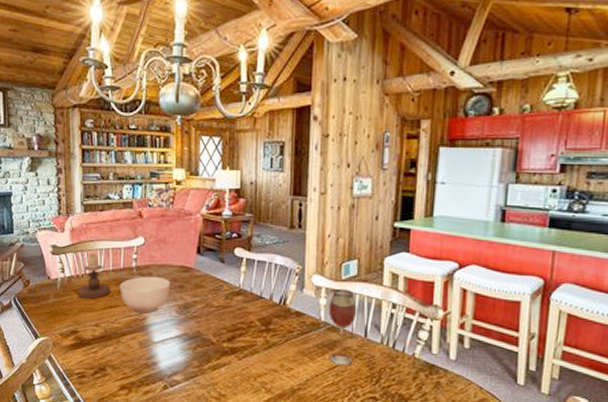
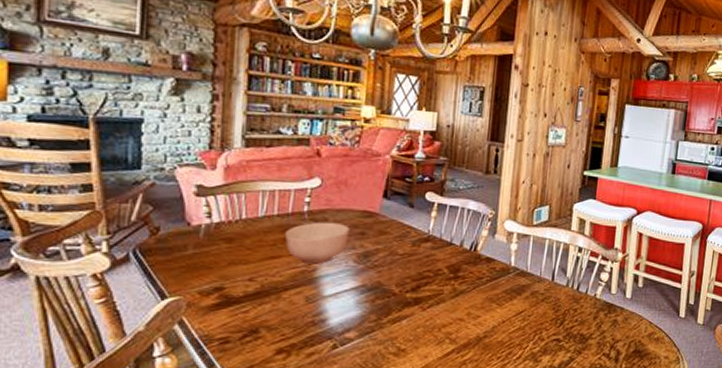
candlestick: present [77,253,111,299] -> none [227,195,274,249]
wineglass: present [328,288,357,366] -> none [516,233,547,310]

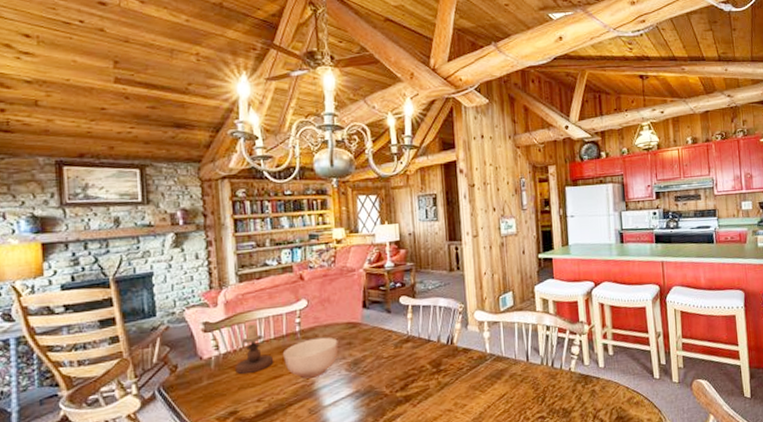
candlestick: none [227,195,274,249] -> present [235,323,274,374]

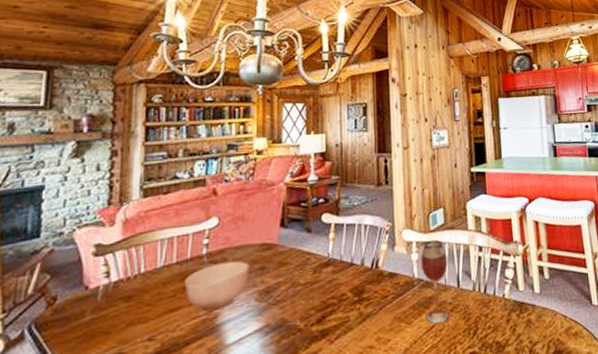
candlestick: present [235,323,274,374] -> none [126,245,173,307]
wineglass: none [492,319,519,393] -> present [420,239,449,324]

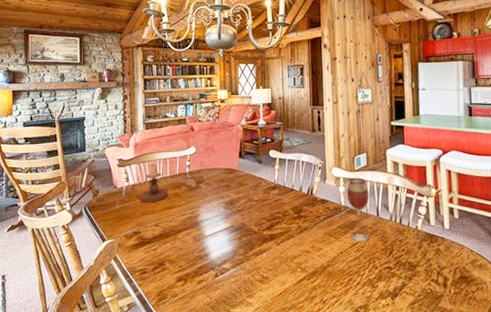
candlestick: none [126,245,173,307] -> present [140,163,169,202]
bowl: present [184,260,250,311] -> none [175,179,219,212]

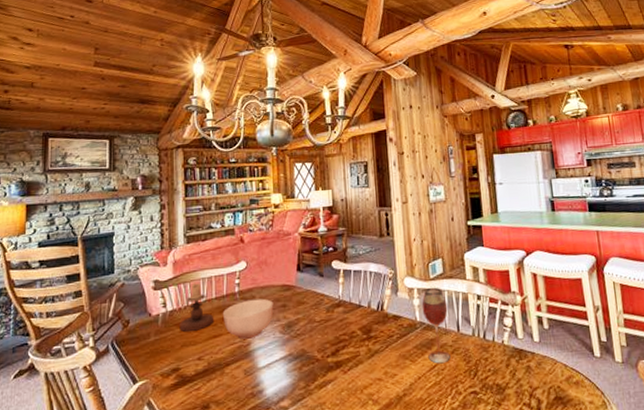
bowl: none [175,179,219,212] -> present [222,298,274,339]

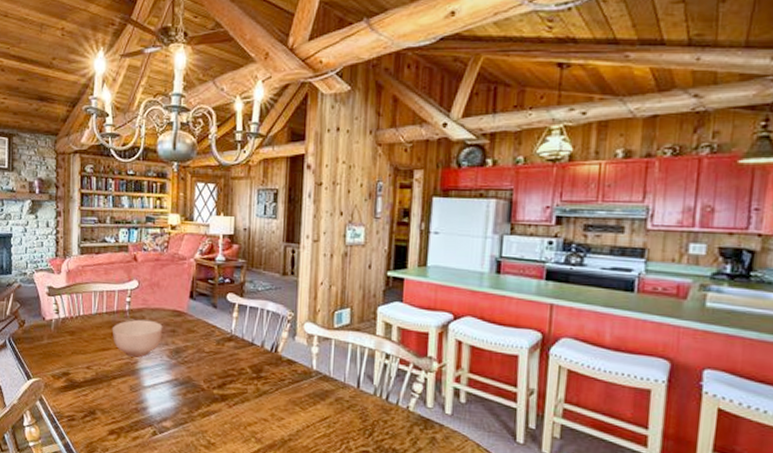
candlestick: present [179,283,214,332] -> none [71,295,104,341]
wineglass: present [421,287,451,364] -> none [320,337,350,417]

